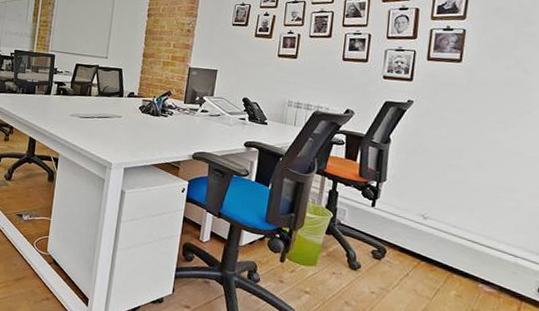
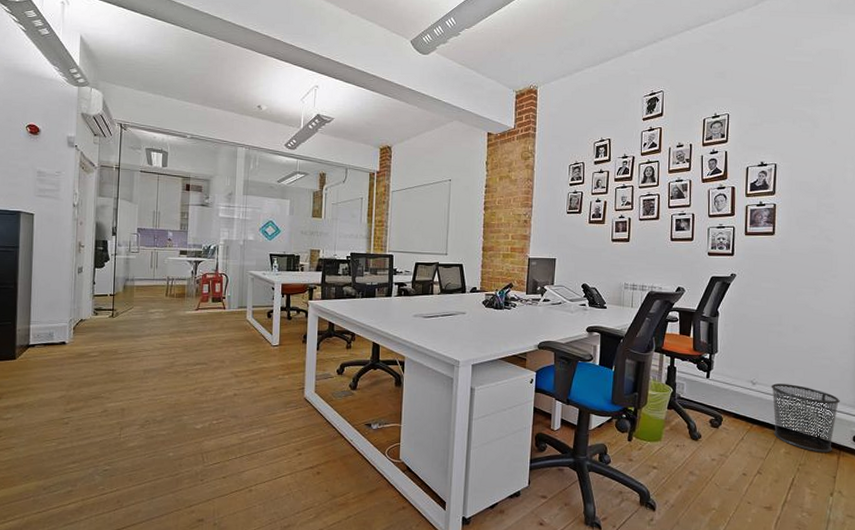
waste bin: none [444,220,526,302] -> present [771,383,840,453]

